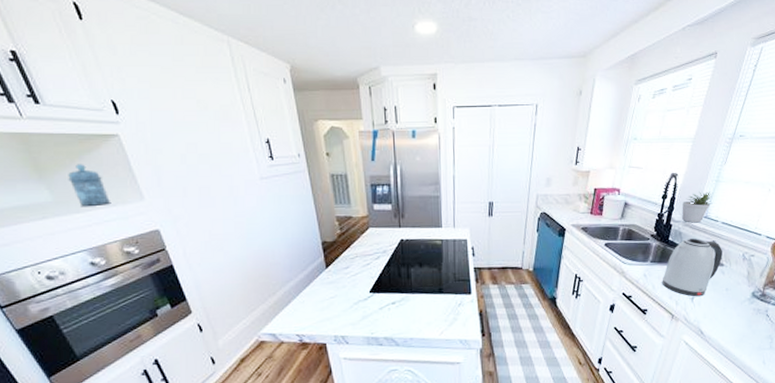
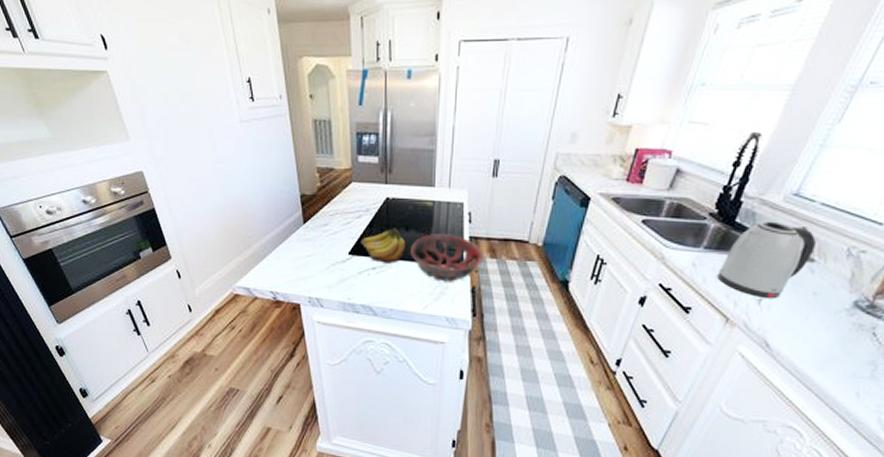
canister: present [68,164,110,206] -> none [63,101,99,144]
fruit: none [380,265,421,298] -> present [360,228,406,264]
decorative bowl: none [425,267,487,309] -> present [410,234,483,282]
potted plant: present [682,191,713,223] -> none [759,159,811,202]

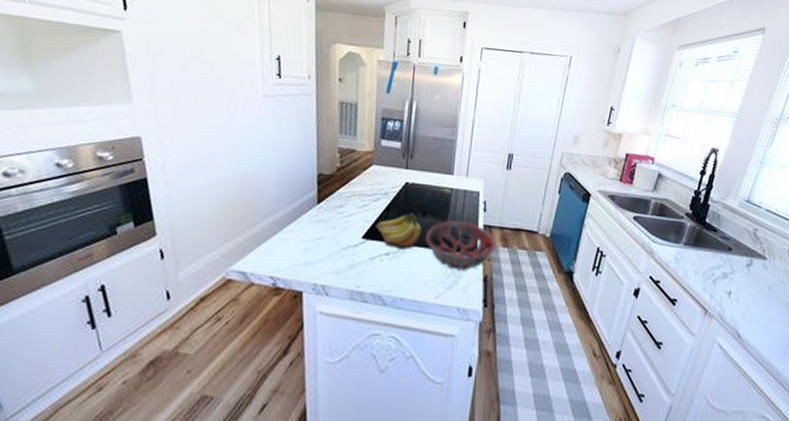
kettle: present [717,222,816,299] -> none [695,223,766,292]

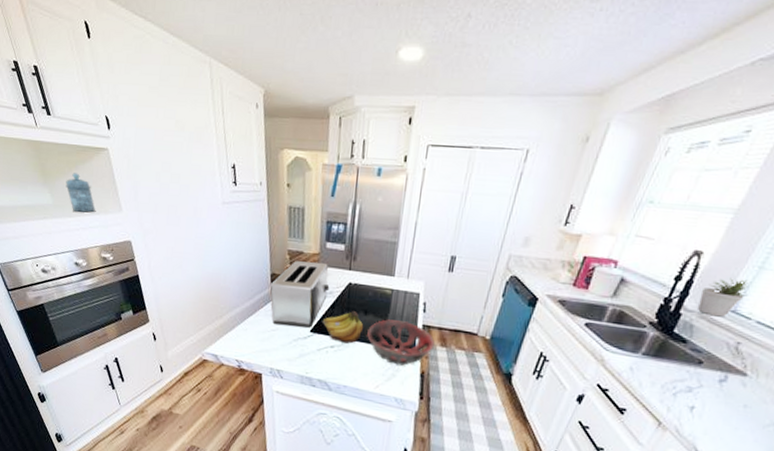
canister: none [55,56,95,103] -> present [65,173,95,213]
toaster: none [315,159,385,234] -> present [269,261,330,328]
potted plant: none [721,172,756,207] -> present [698,278,749,317]

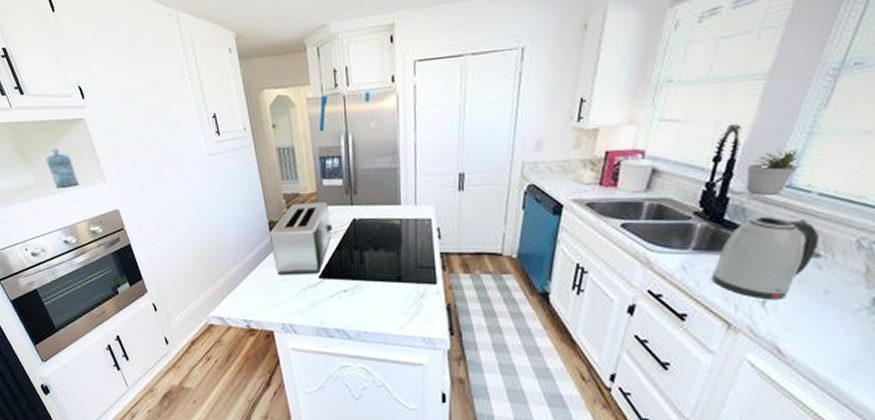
fruit: present [322,311,364,344] -> none [330,249,376,285]
decorative bowl: present [367,319,435,366] -> none [381,251,456,301]
kettle: none [653,334,750,408] -> present [711,217,819,300]

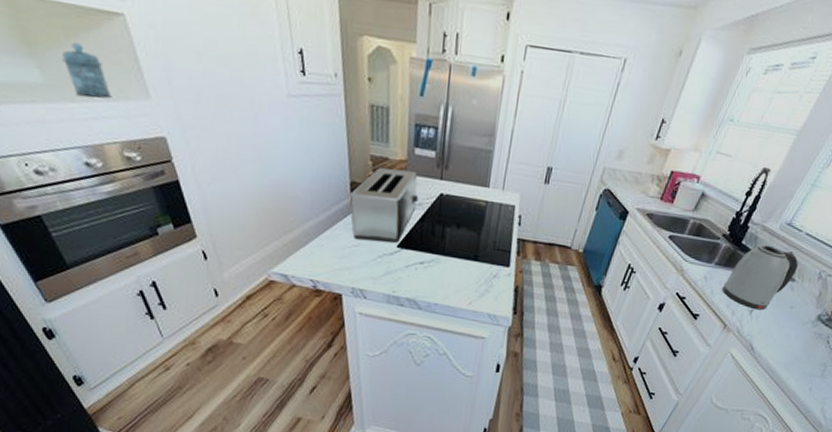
potted plant: present [746,148,802,195] -> none [762,194,803,230]

